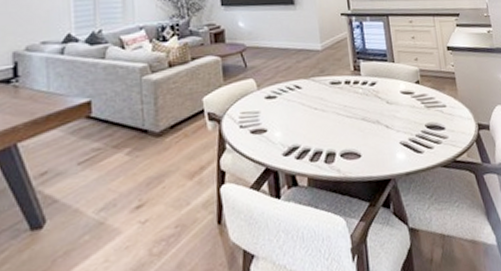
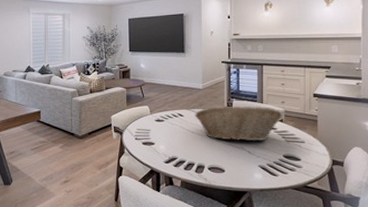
fruit basket: none [315,66,417,114] -> present [195,106,282,142]

